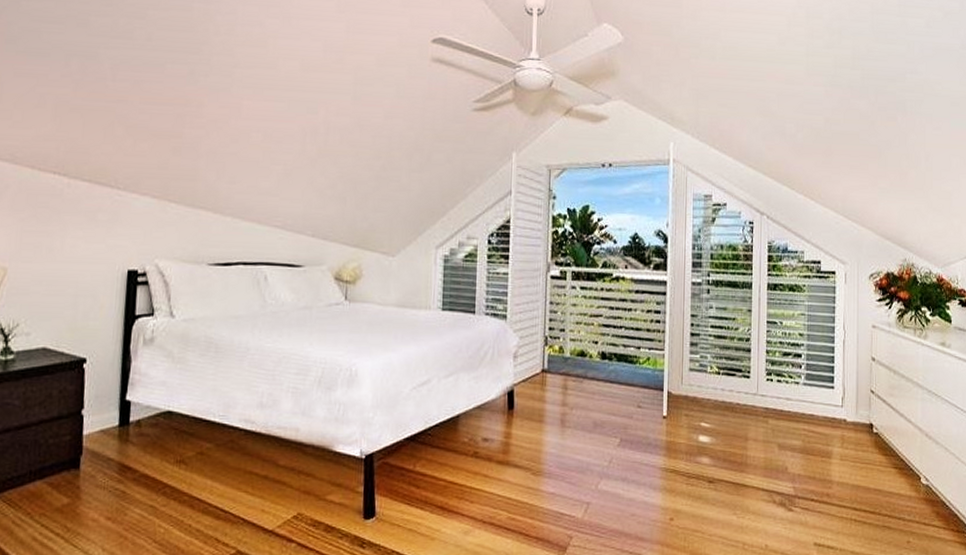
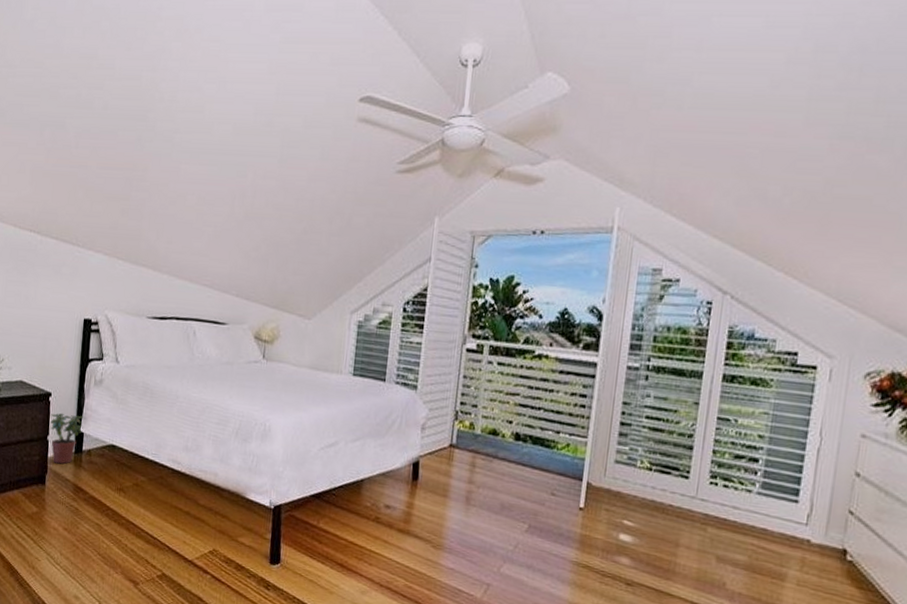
potted plant: none [85,381,130,442] -> present [50,413,83,464]

